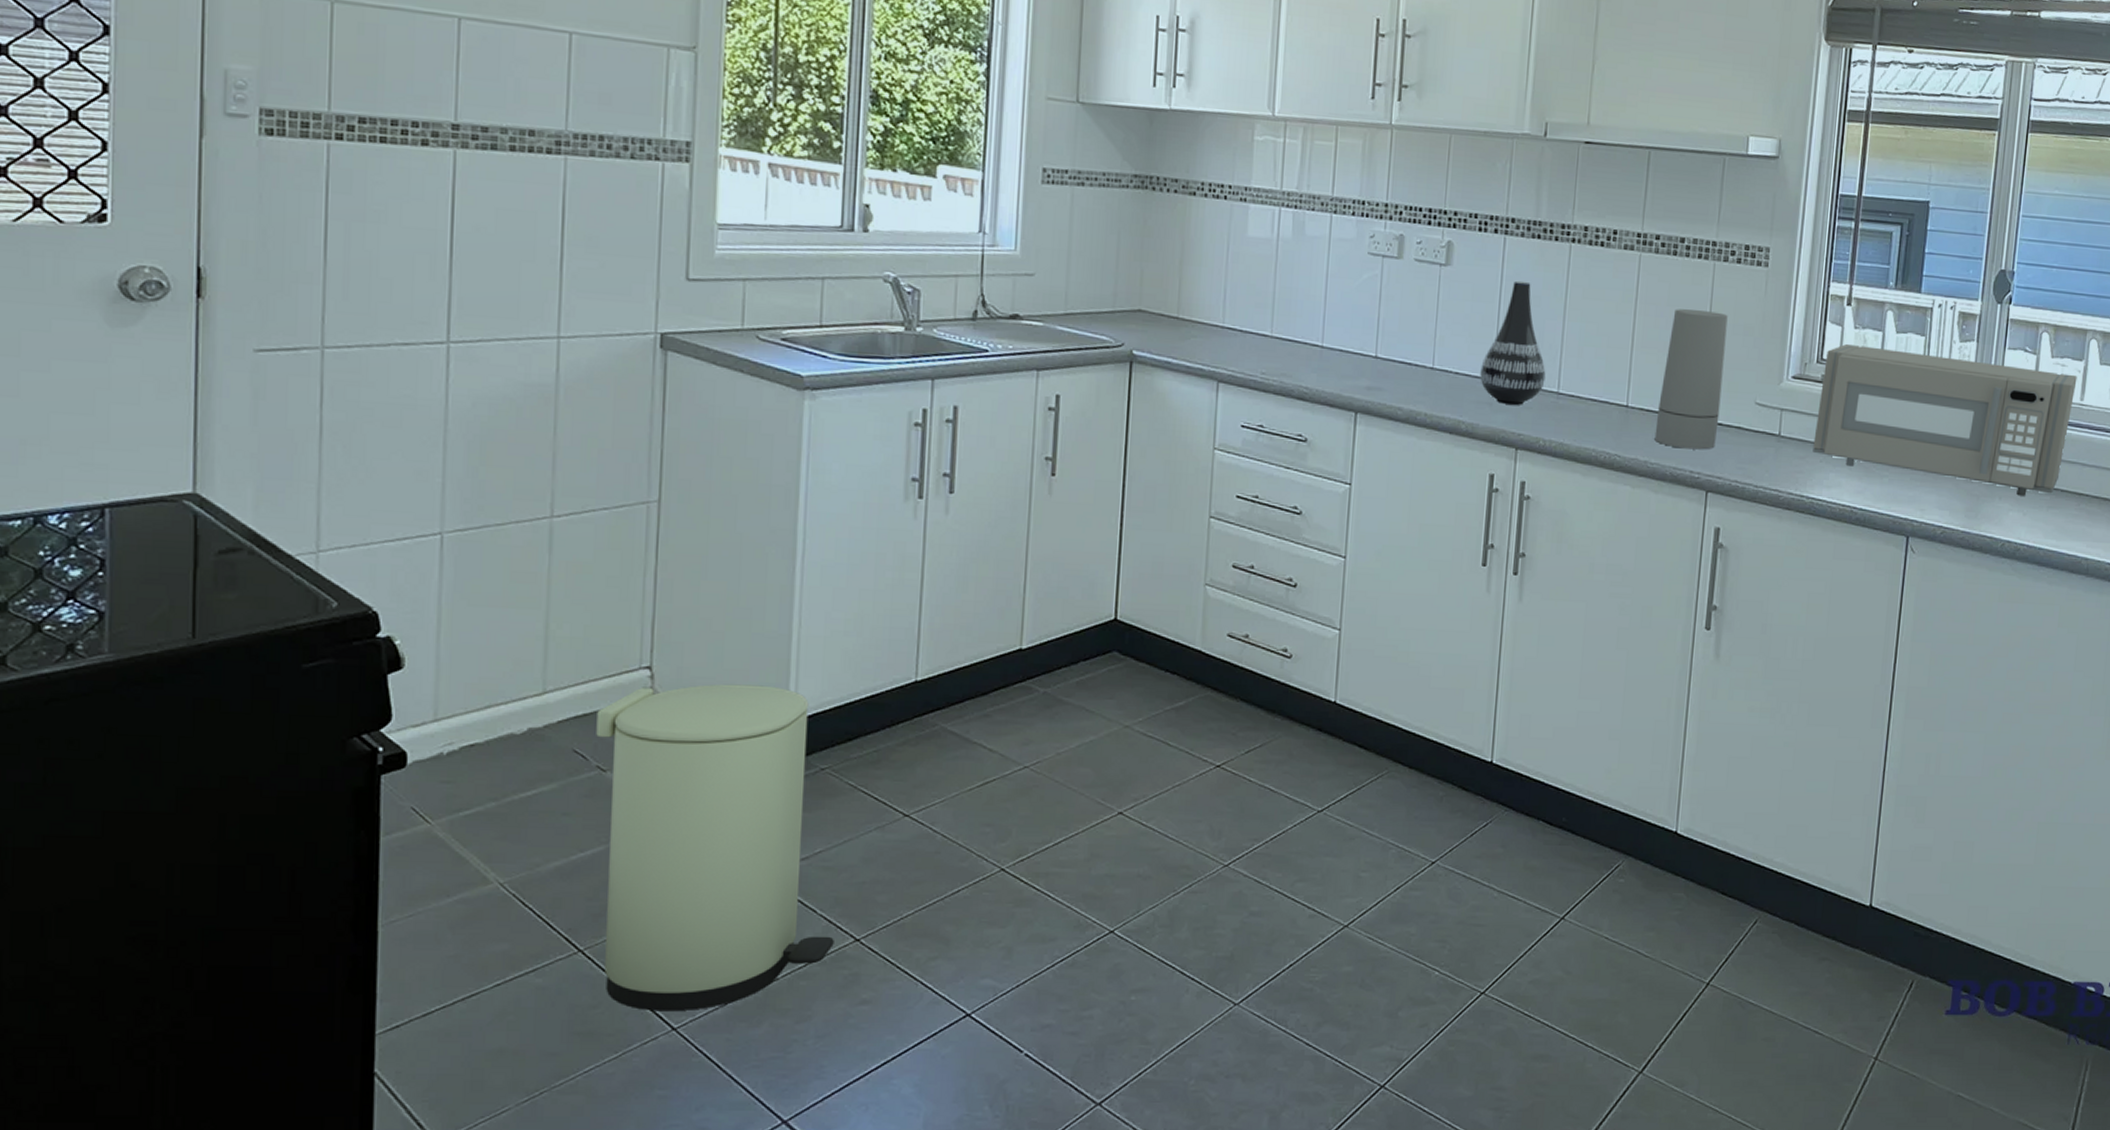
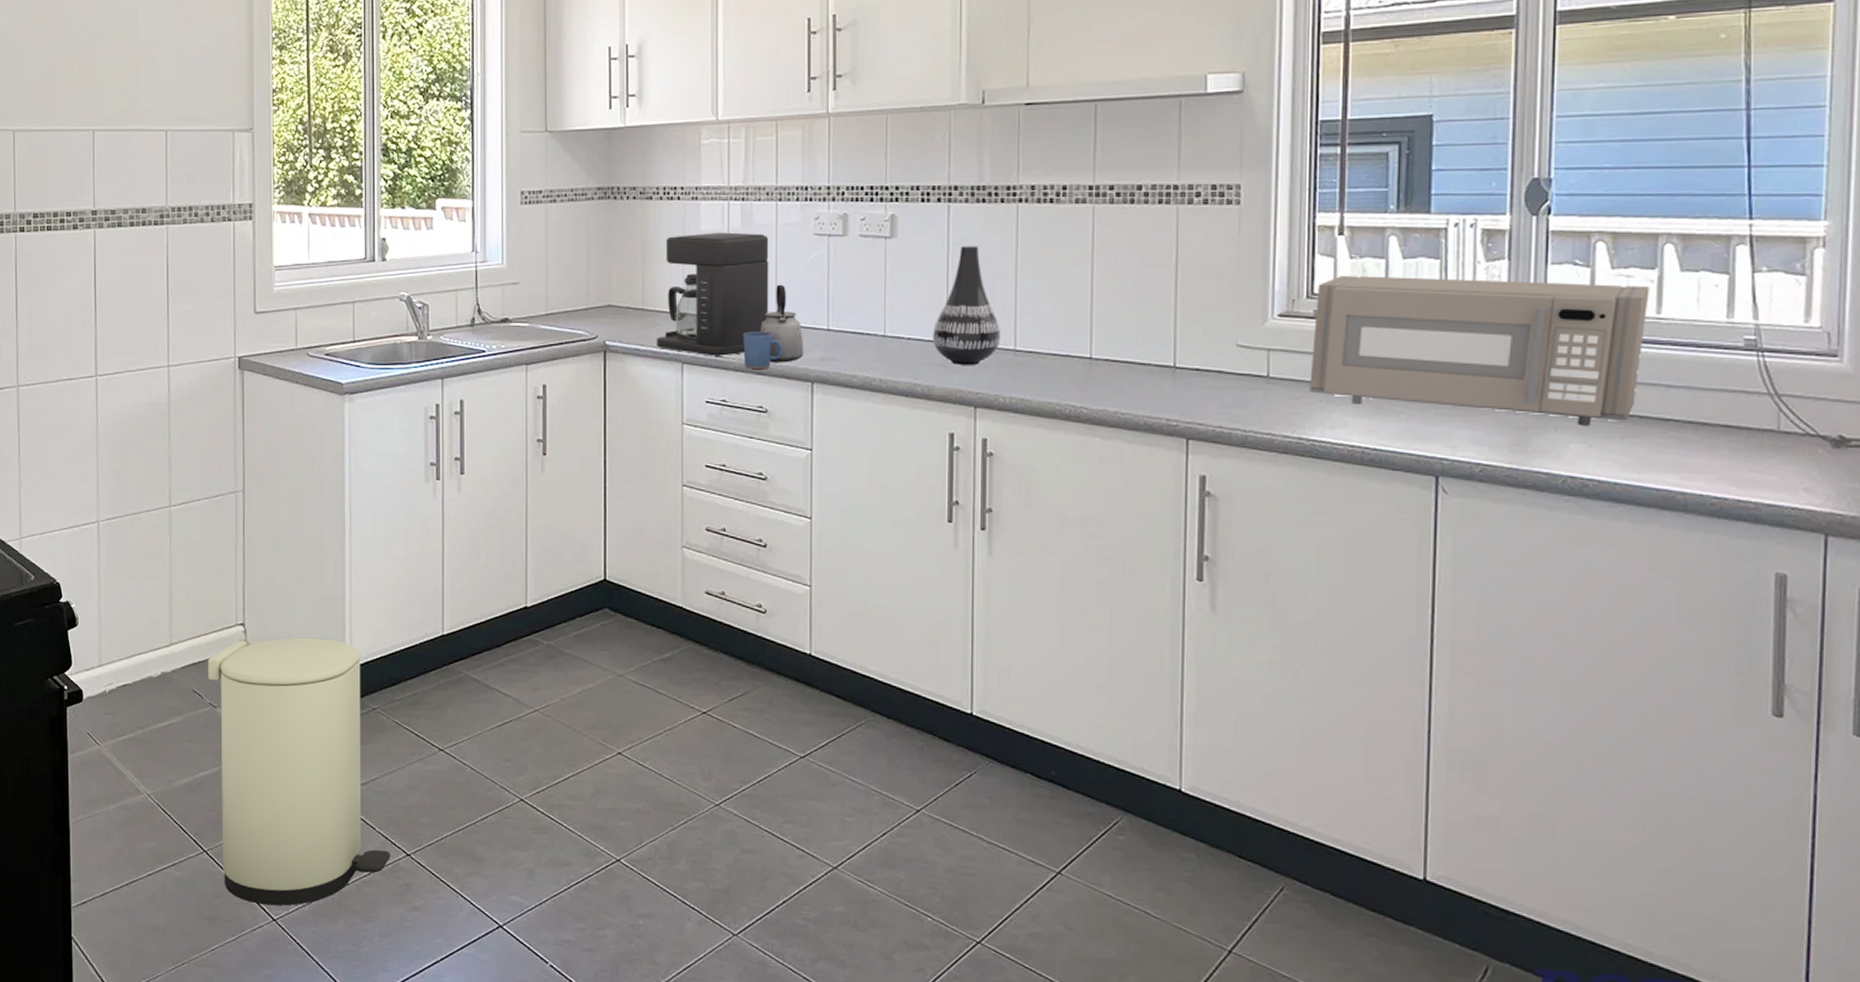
coffee maker: none [1190,239,1321,377] -> present [656,232,769,356]
mug: none [1285,352,1328,395] -> present [743,331,783,370]
kettle: none [1305,303,1350,390] -> present [760,284,804,363]
canister: present [1654,309,1728,450] -> none [1124,256,1197,397]

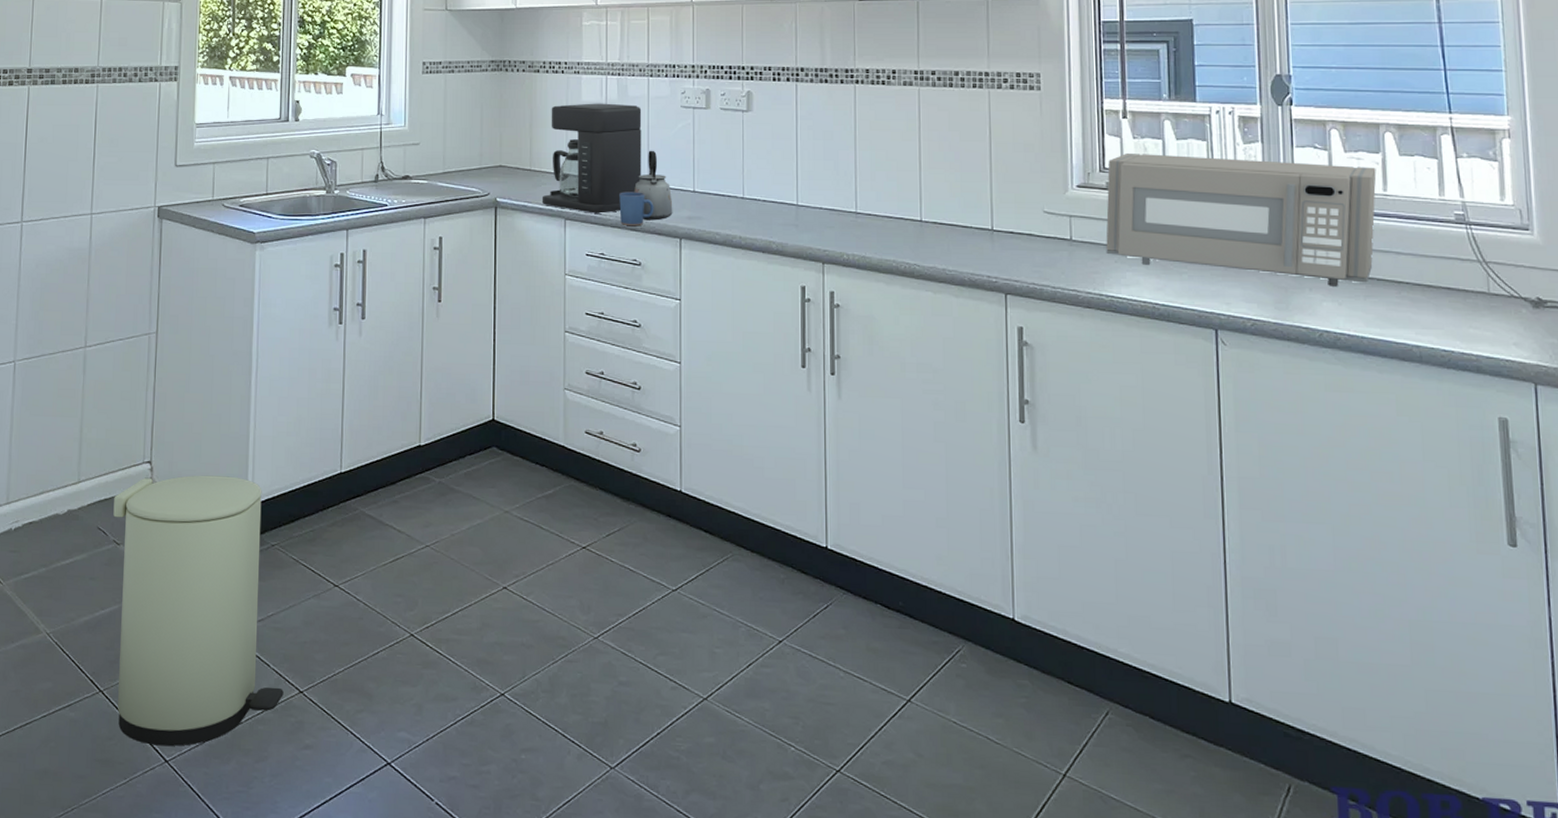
vase: present [933,245,1001,365] -> none [785,119,843,225]

